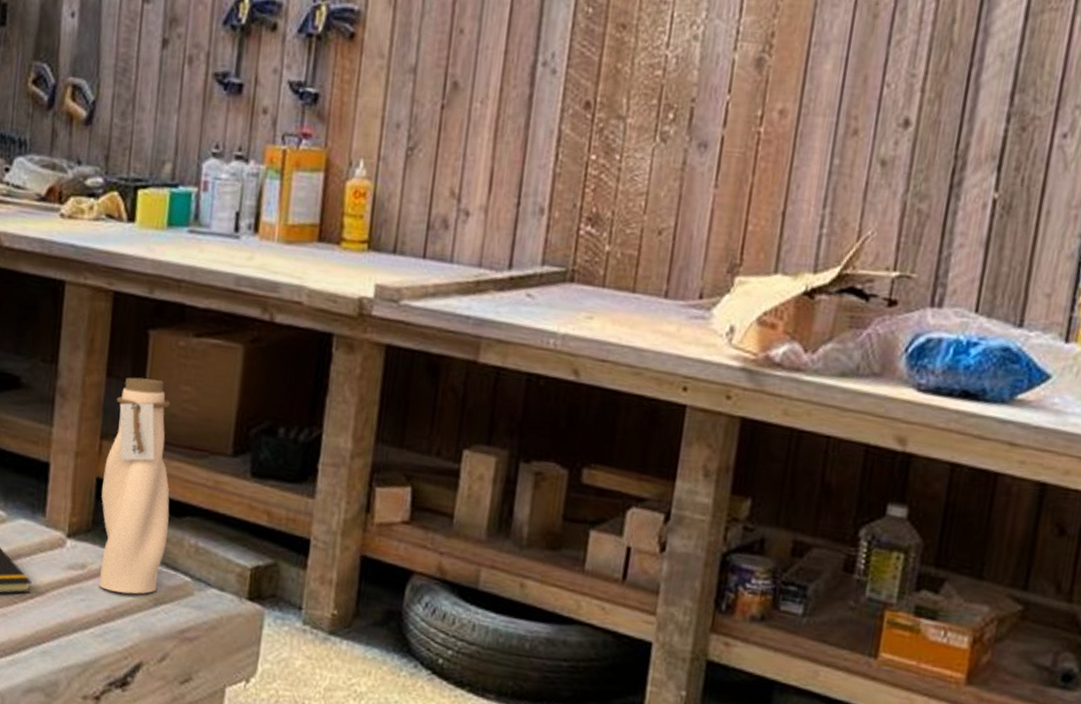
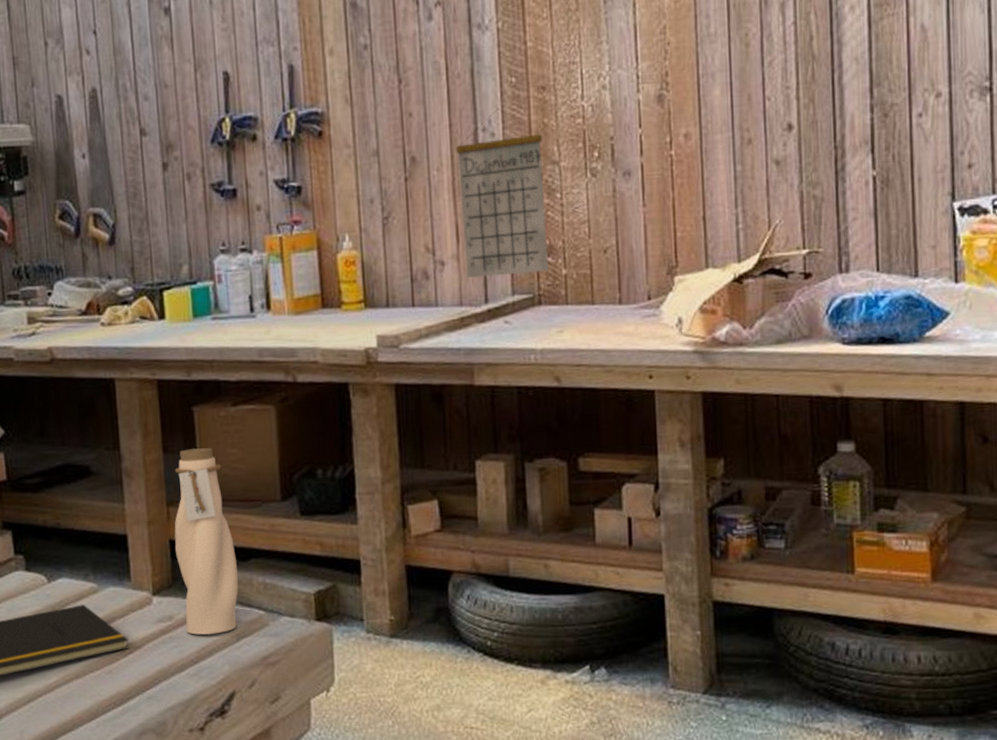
calendar: none [492,41,613,245] -> present [455,108,549,279]

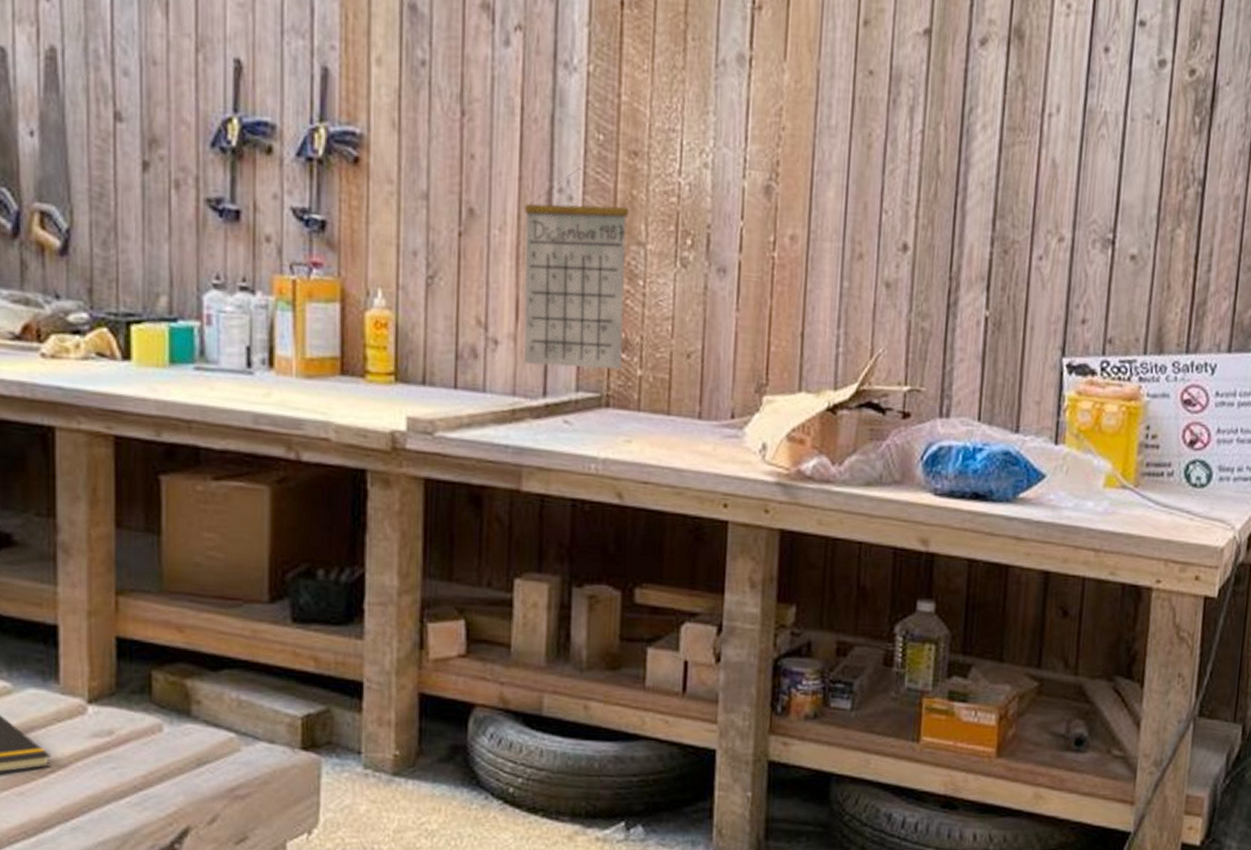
water bottle: present [174,448,239,635] -> none [122,527,205,757]

